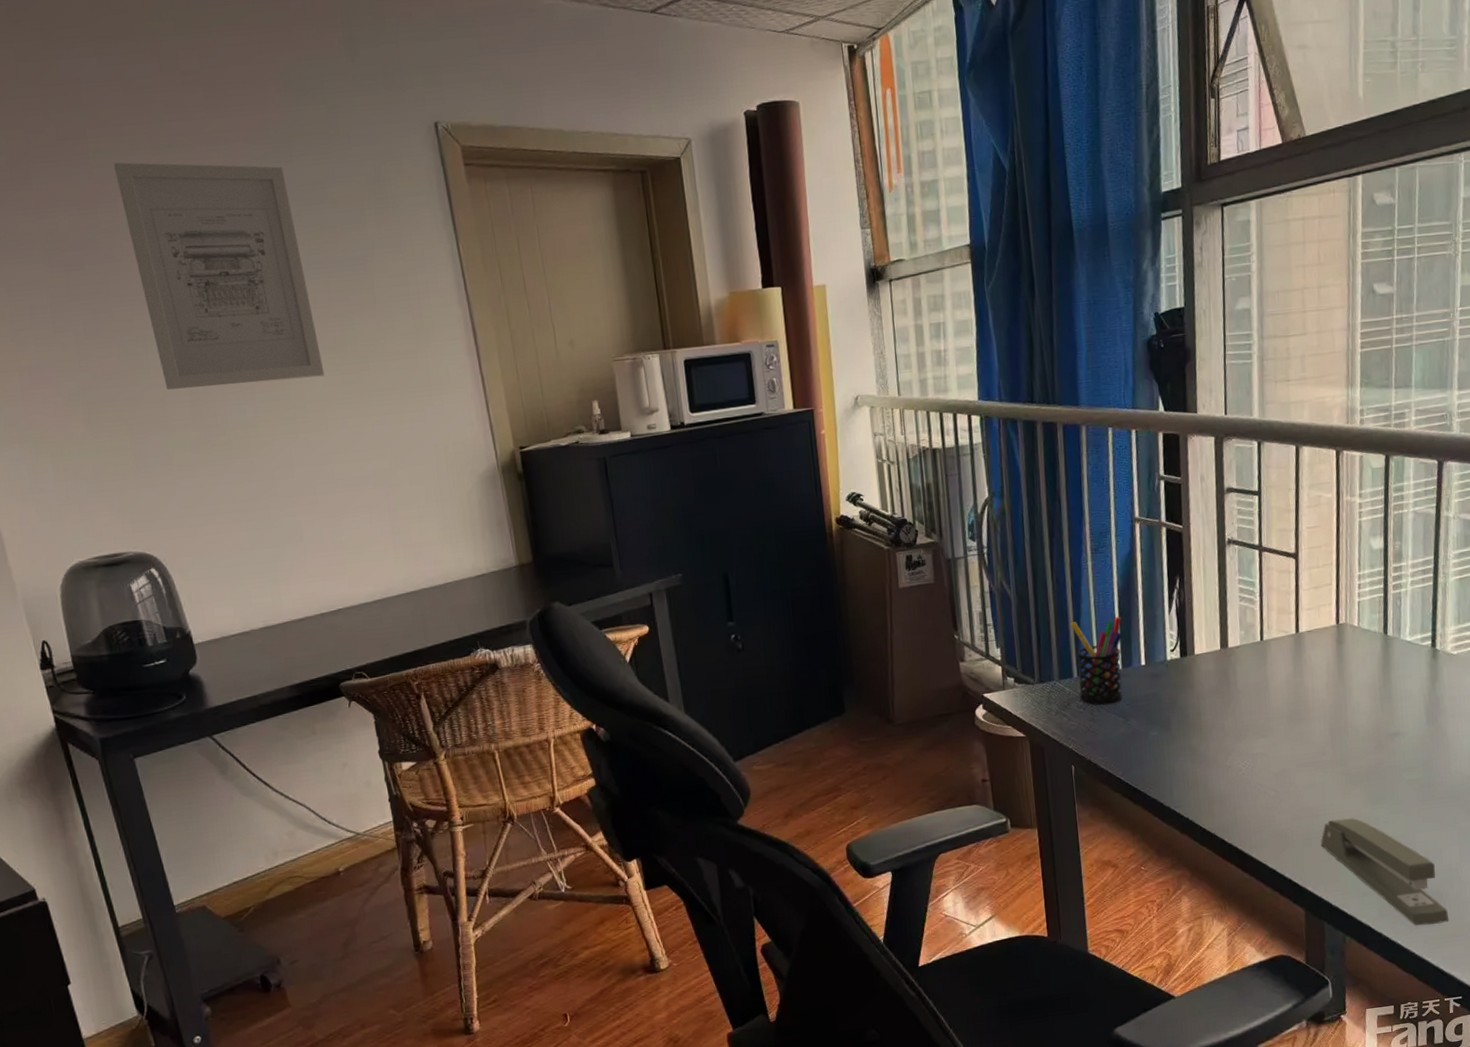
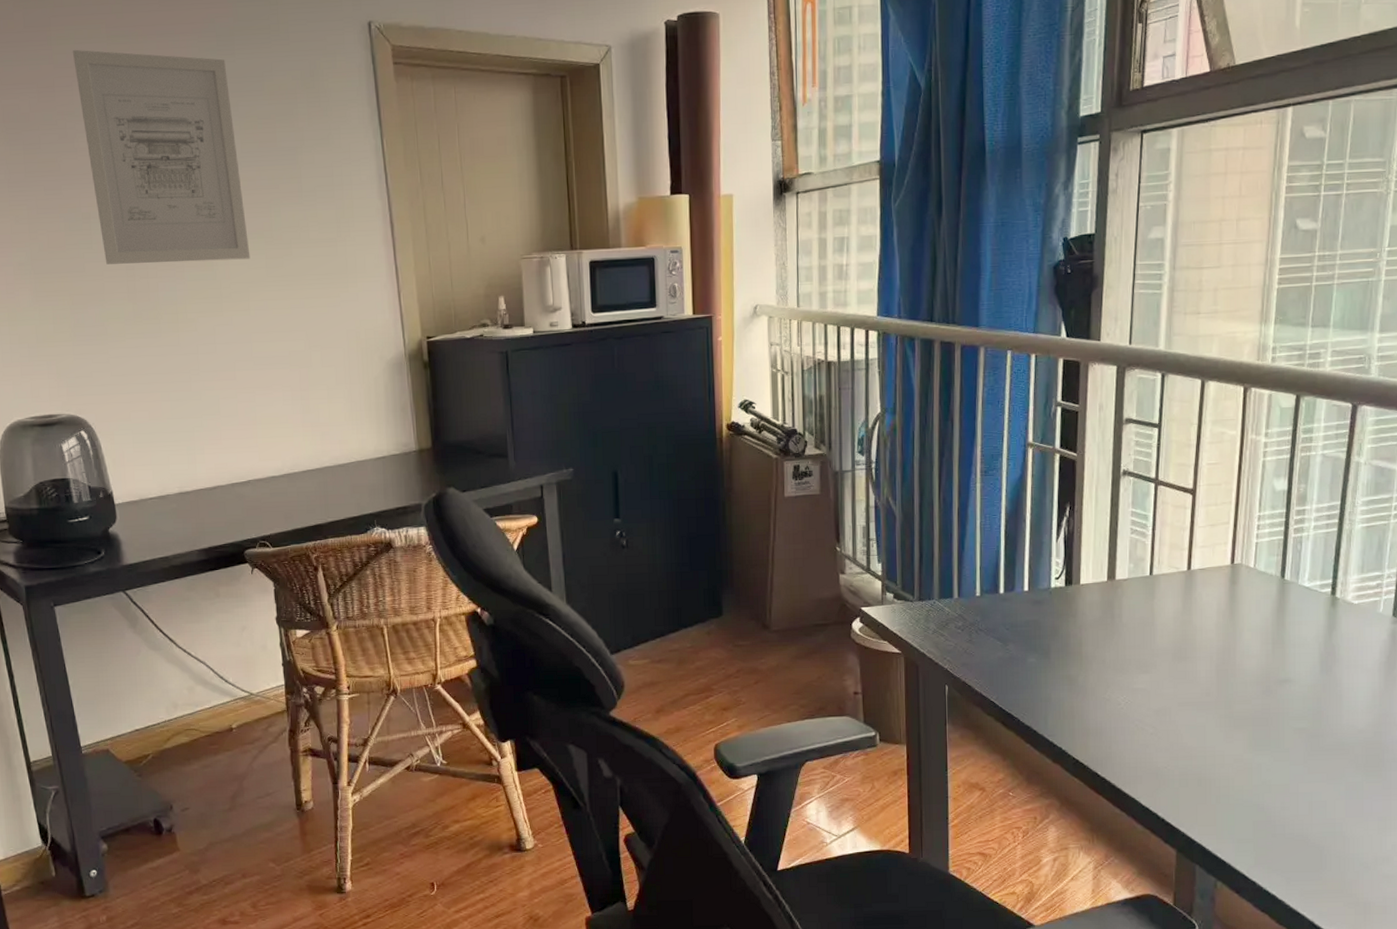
pen holder: present [1071,616,1123,706] -> none [955,540,1007,628]
stapler: present [1320,818,1449,926] -> none [1197,762,1329,879]

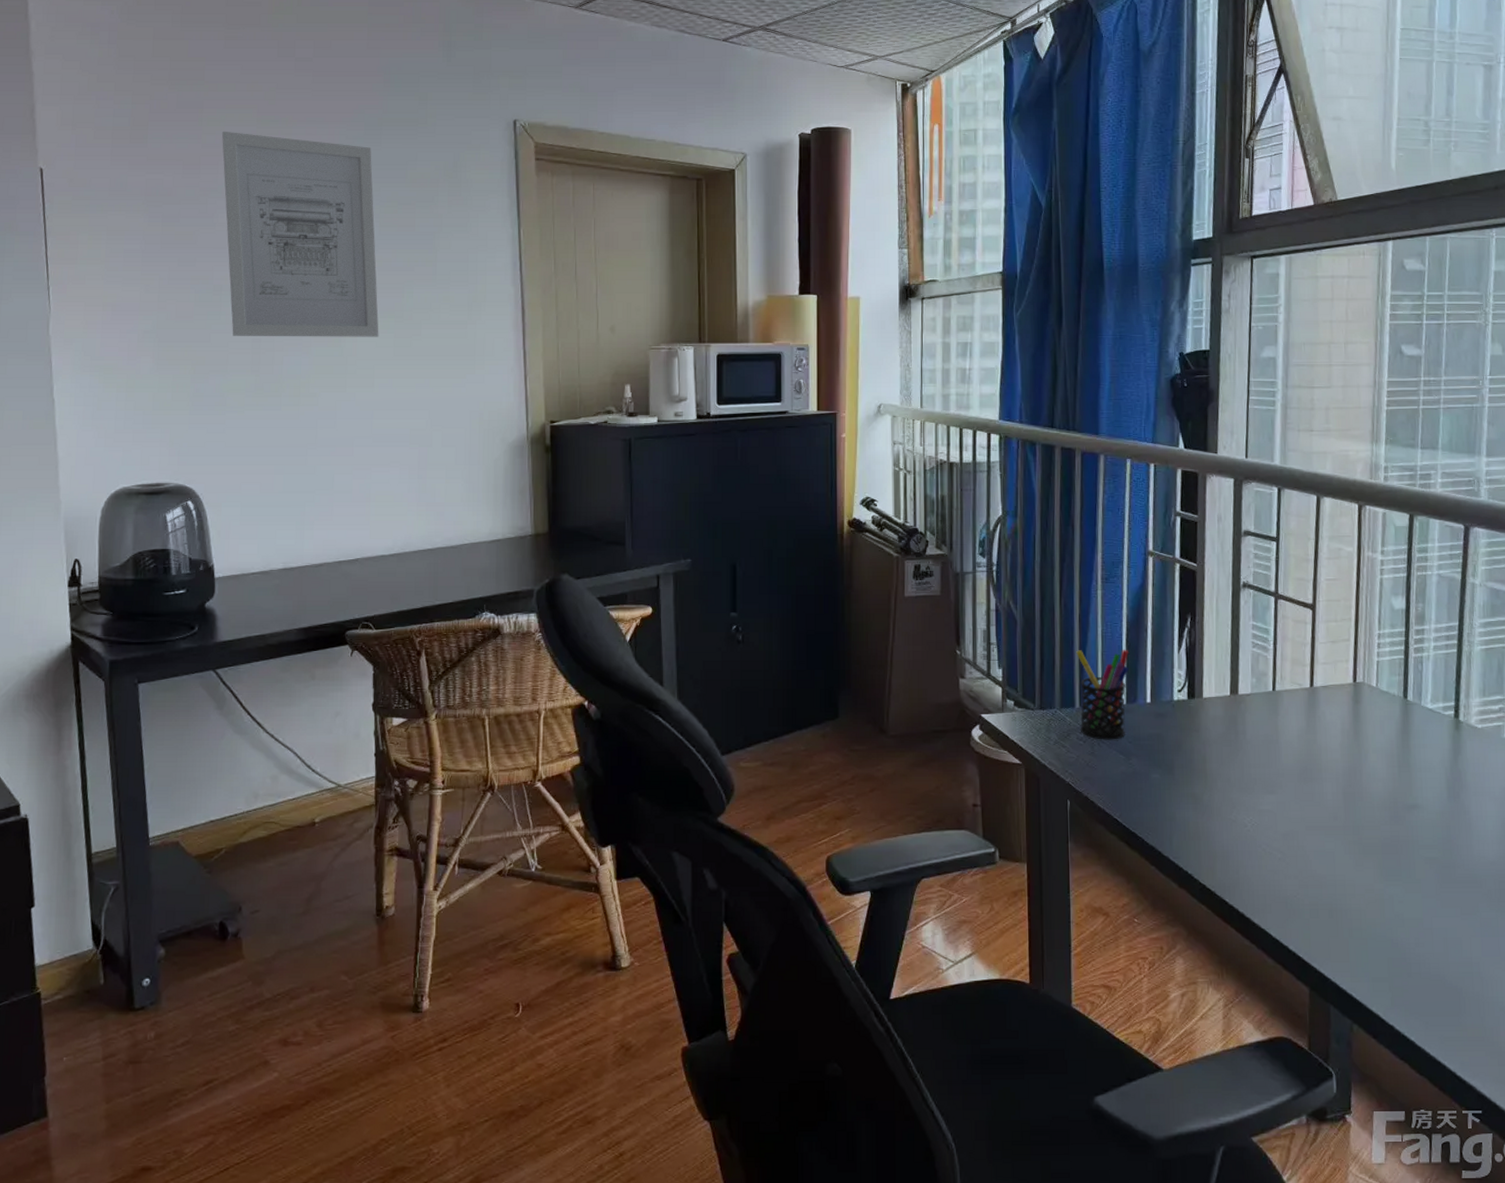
pen holder: none [955,540,1007,628] -> present [1076,649,1129,740]

